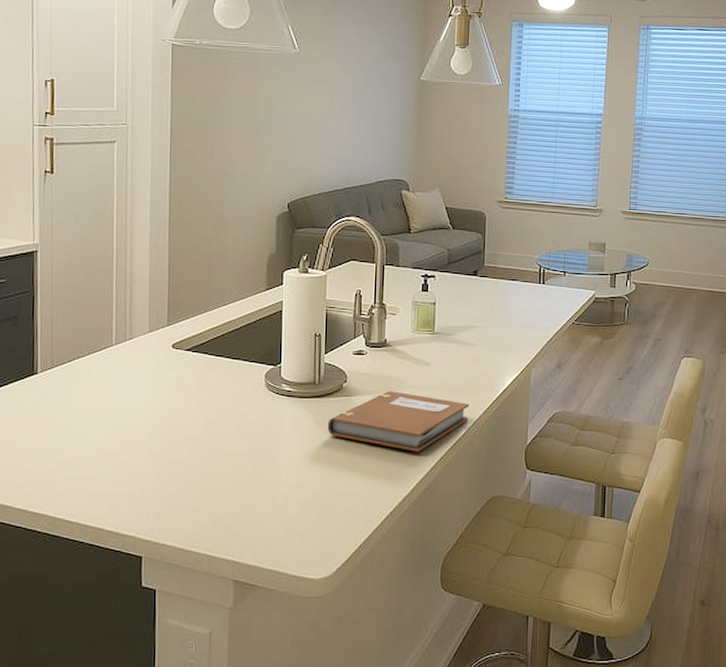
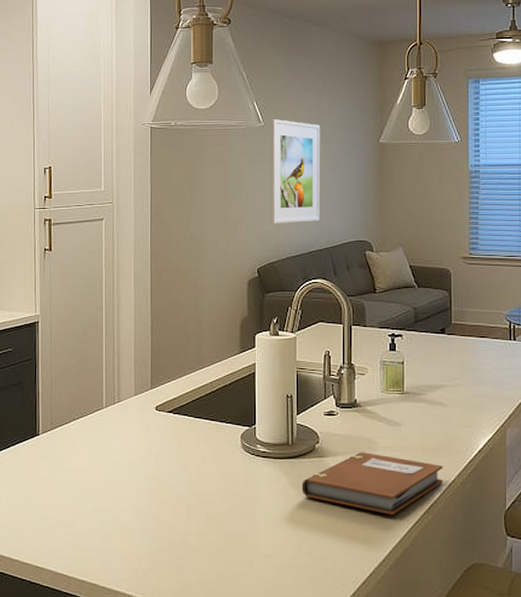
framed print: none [303,45,360,158] -> present [271,118,321,224]

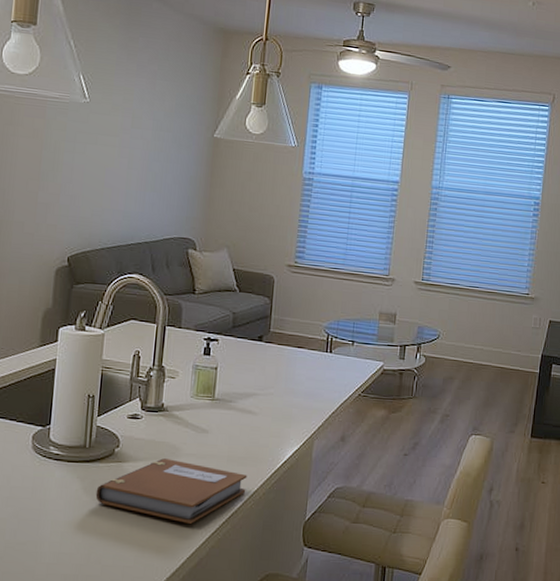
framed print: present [271,118,321,224] -> none [87,95,152,213]

